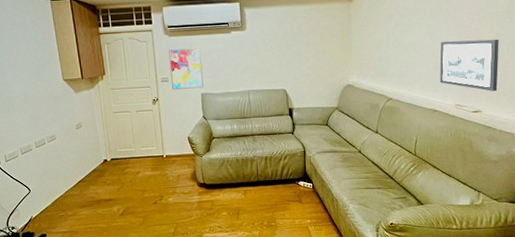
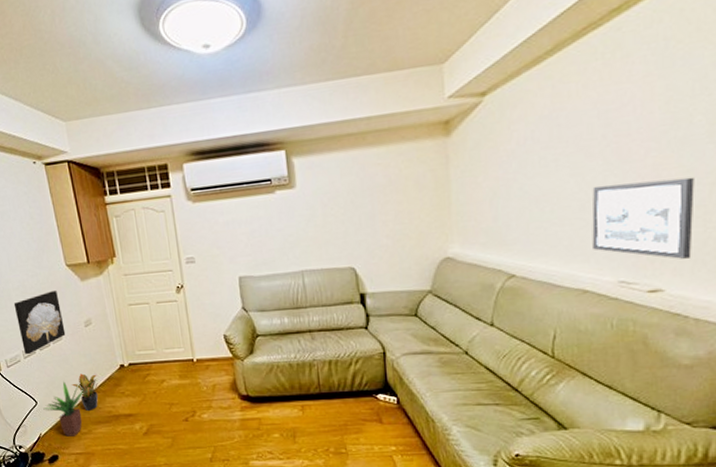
wall art: none [15,100,60,152] -> present [13,291,66,355]
potted plant: none [35,173,73,218] -> present [43,381,85,437]
potted plant: none [61,166,84,198] -> present [71,373,98,412]
wall art: present [169,48,204,90] -> none [193,216,241,273]

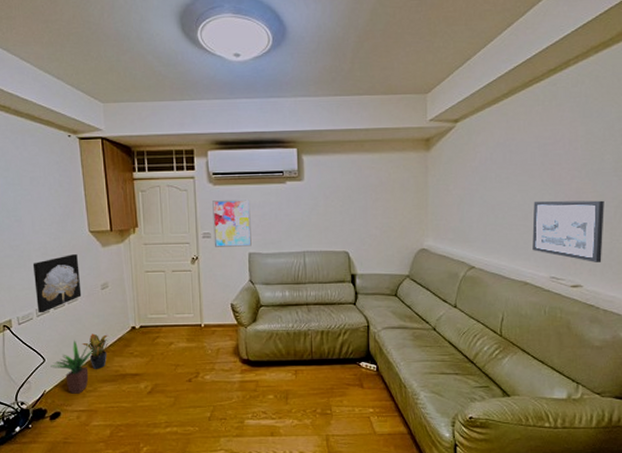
wall art: none [193,216,241,273] -> present [212,200,252,247]

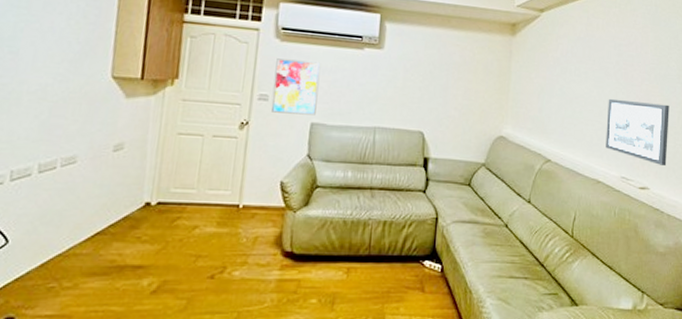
wall art: present [32,254,82,314] -> none [13,103,89,177]
potted plant: present [50,340,95,394] -> none [14,216,88,291]
potted plant: present [81,333,108,370] -> none [68,208,110,259]

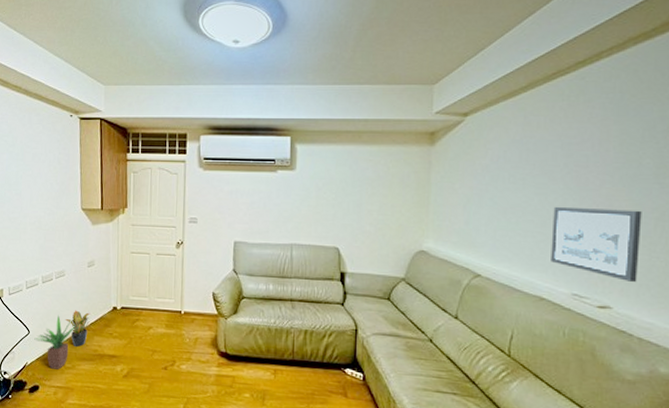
potted plant: none [14,216,88,291] -> present [34,315,77,370]
potted plant: none [68,208,110,259] -> present [64,310,90,348]
wall art: present [271,58,321,116] -> none [200,186,239,235]

